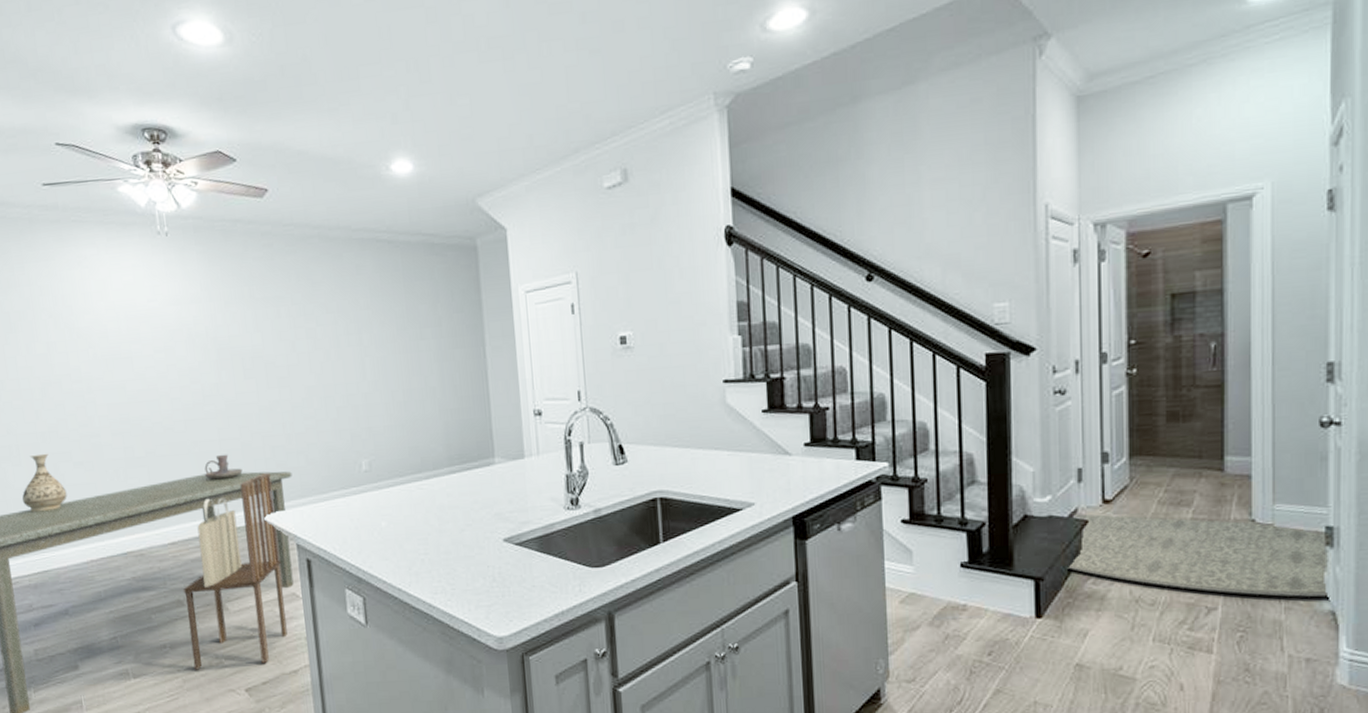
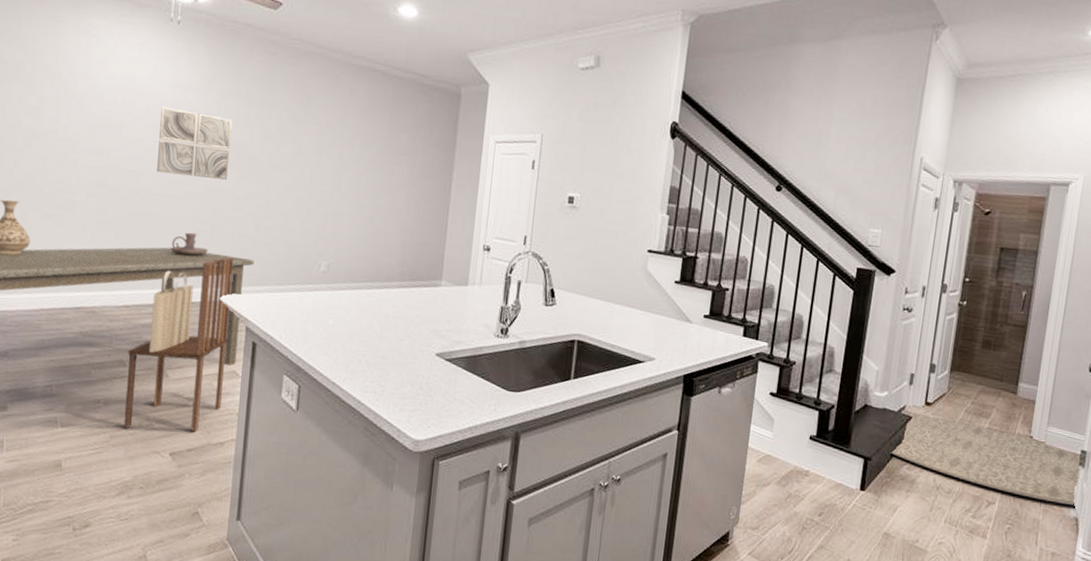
wall art: none [167,325,248,398] -> present [157,106,233,180]

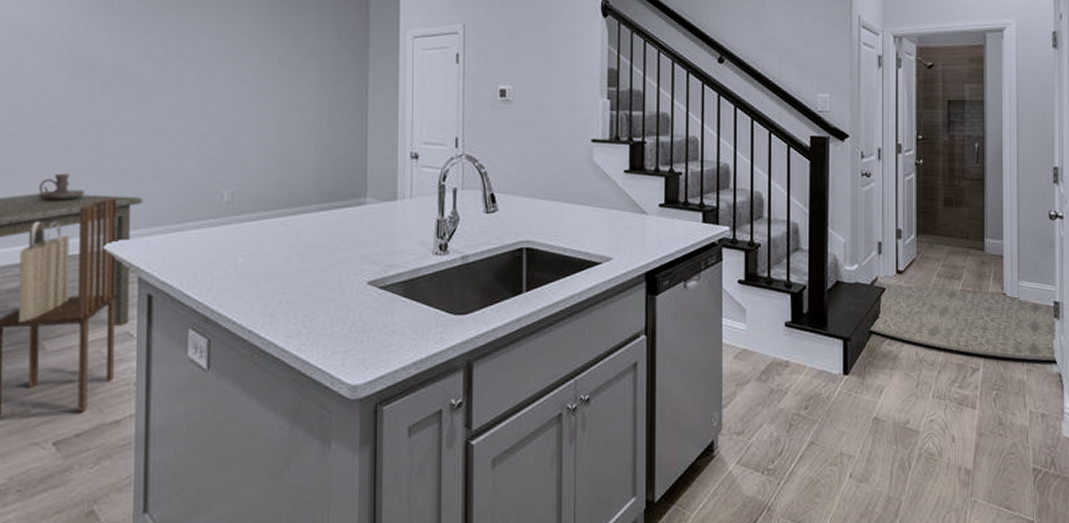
wall art: present [157,106,233,180] -> none [15,29,104,107]

